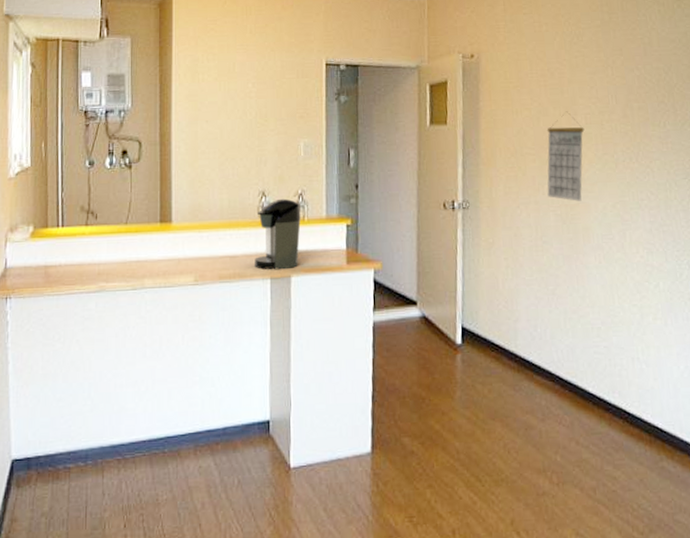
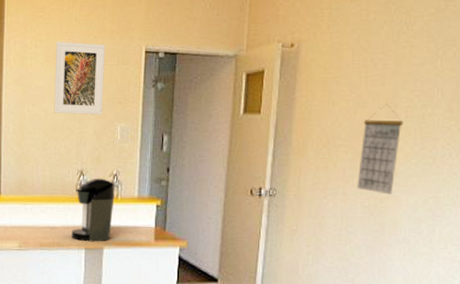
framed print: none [230,55,284,131] -> present [54,42,106,115]

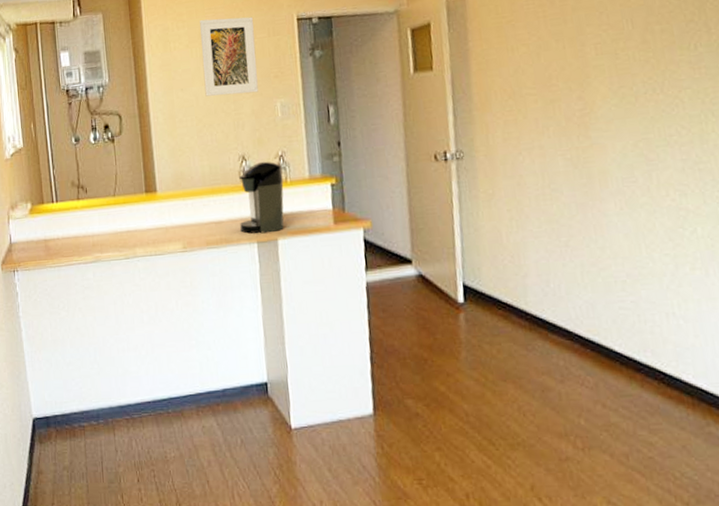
calendar: present [357,104,404,195] -> none [549,42,596,143]

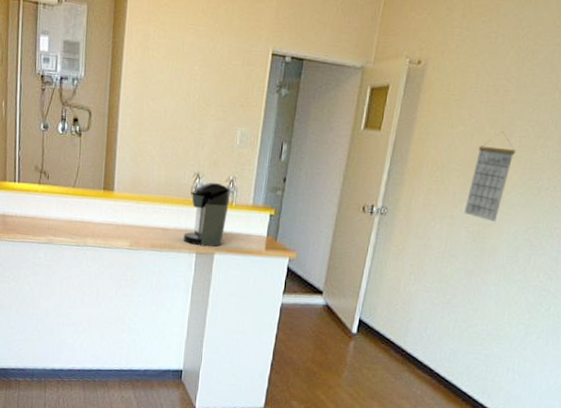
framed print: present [200,16,259,97] -> none [174,34,232,117]
calendar: none [549,42,596,143] -> present [464,131,516,222]

